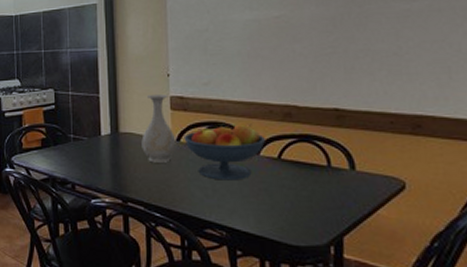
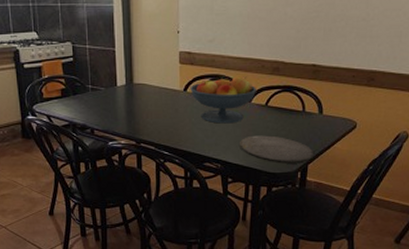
vase: present [141,93,177,163] -> none [153,49,183,110]
plate: none [247,196,351,235] -> present [238,135,315,164]

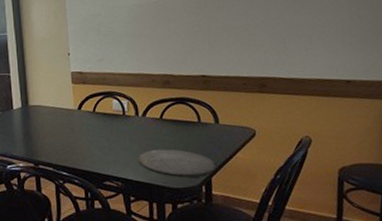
fruit bowl: present [190,76,257,124] -> none [84,91,151,140]

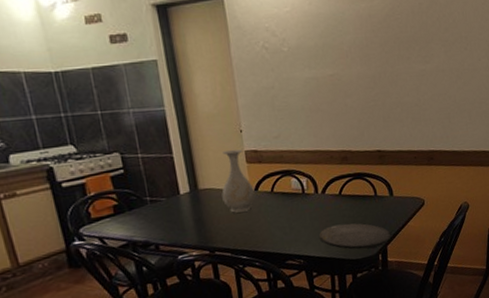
vase: none [48,70,78,130] -> present [221,149,255,213]

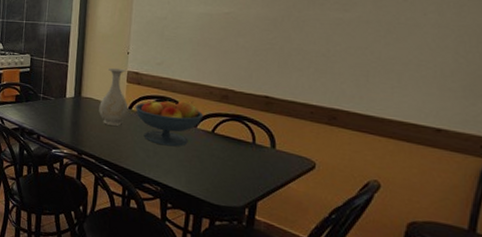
fruit bowl: none [261,168,330,219] -> present [135,100,204,147]
plate: present [318,223,392,250] -> none [181,162,265,199]

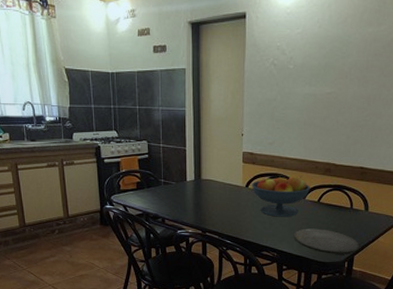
vase: present [99,67,129,126] -> none [219,149,245,203]
plate: none [181,162,265,199] -> present [293,228,360,254]

